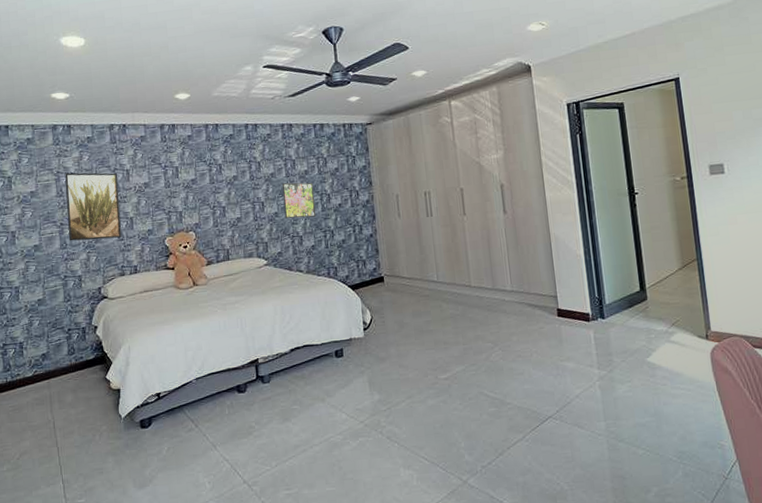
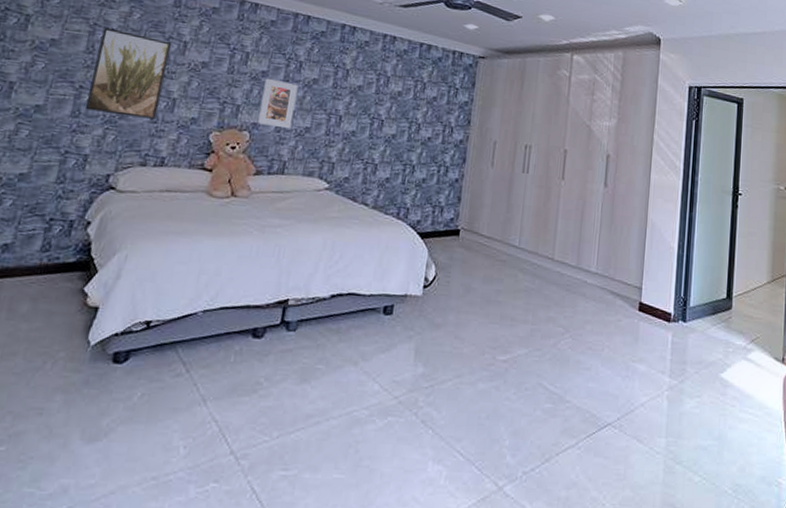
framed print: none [196,184,226,224] -> present [256,78,298,129]
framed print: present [281,182,316,219] -> none [362,100,405,146]

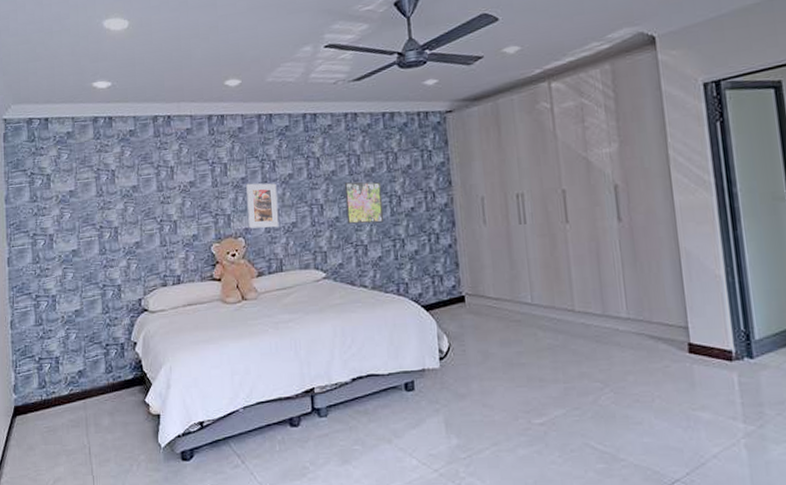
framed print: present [84,27,171,119] -> none [105,170,164,246]
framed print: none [362,100,405,146] -> present [344,181,384,224]

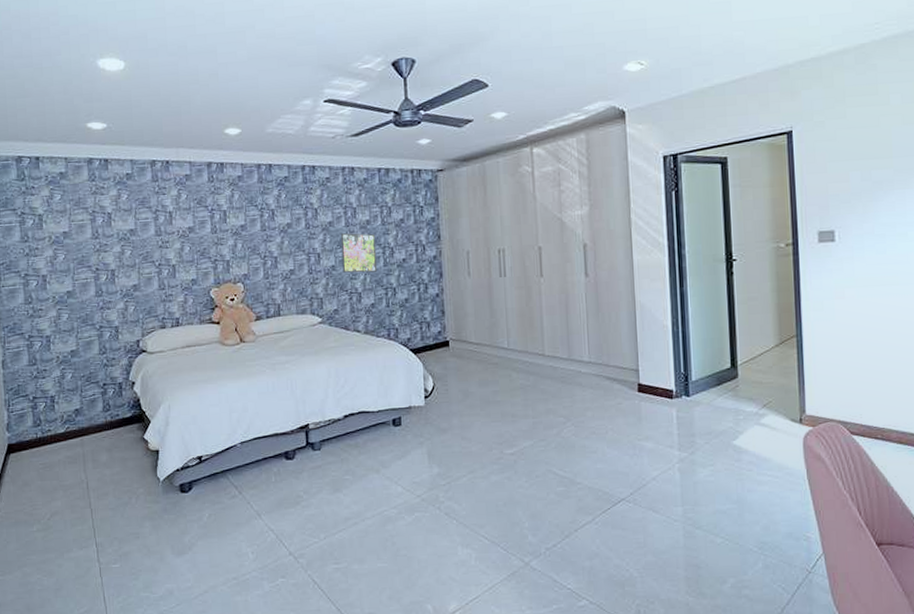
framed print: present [246,183,279,229] -> none [245,231,278,275]

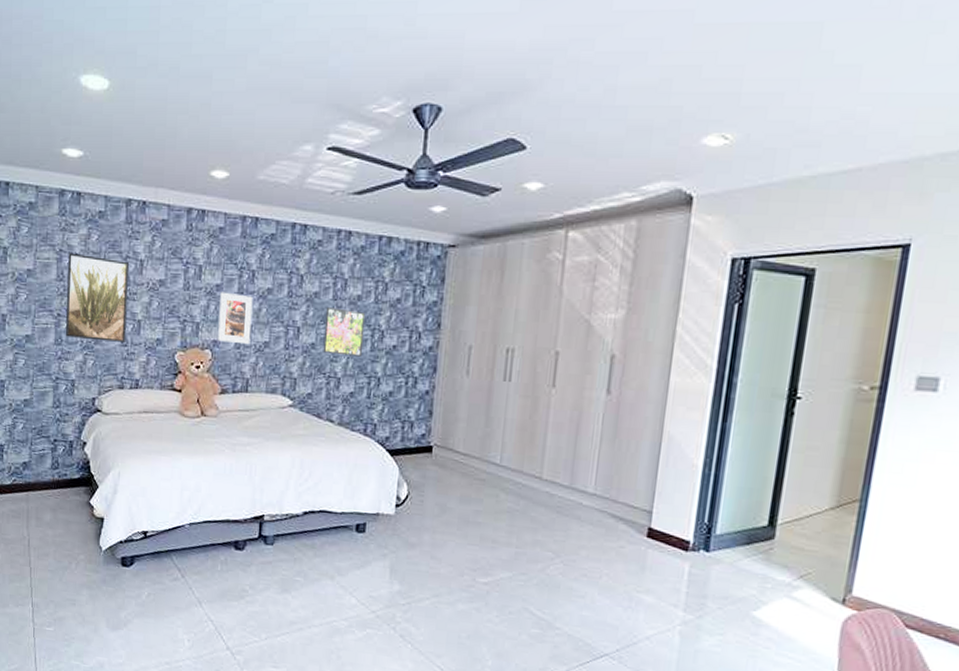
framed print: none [101,212,163,288] -> present [65,253,129,342]
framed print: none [245,231,278,275] -> present [216,291,253,345]

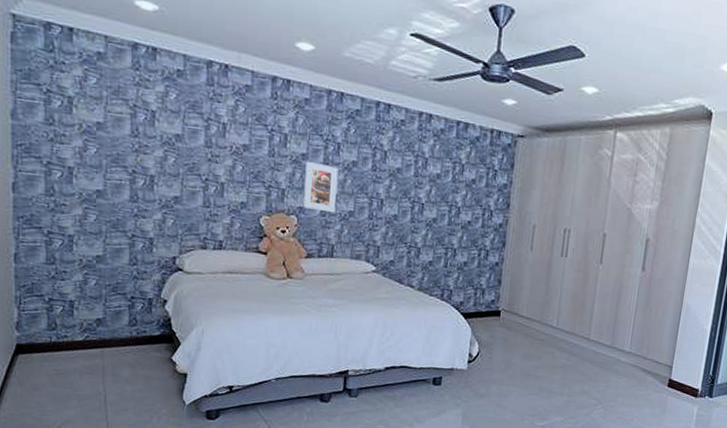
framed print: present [65,253,129,342] -> none [141,109,210,204]
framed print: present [323,307,366,357] -> none [404,183,444,230]

